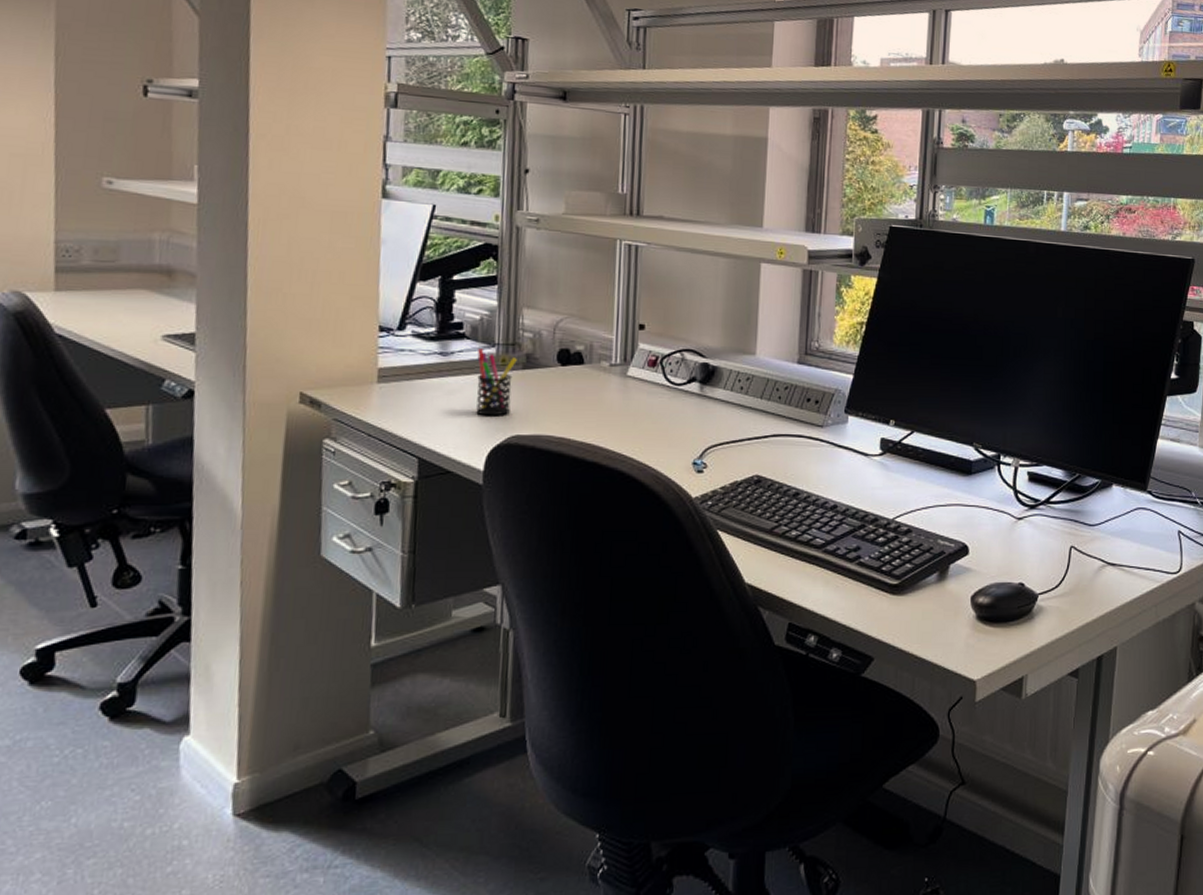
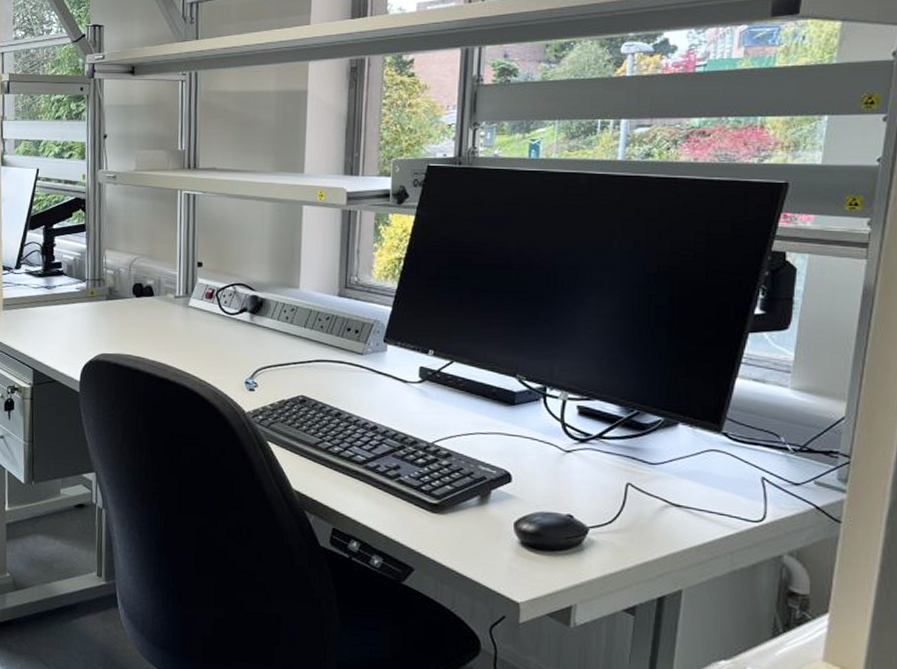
pen holder: present [476,349,517,416] -> none [73,283,102,338]

